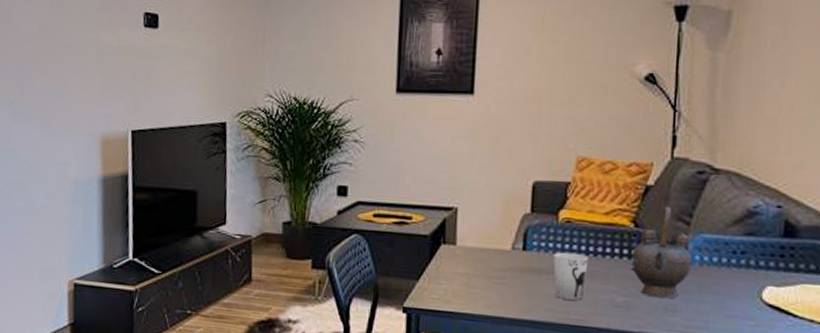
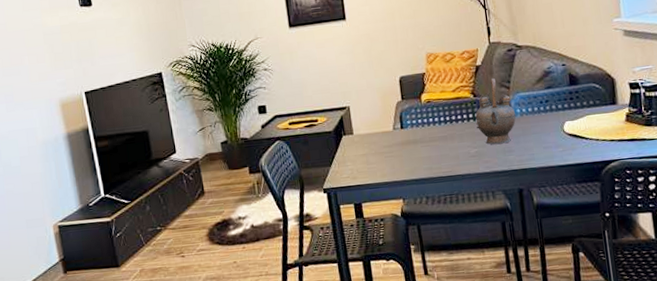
cup: present [553,252,589,301] -> none [423,123,449,159]

